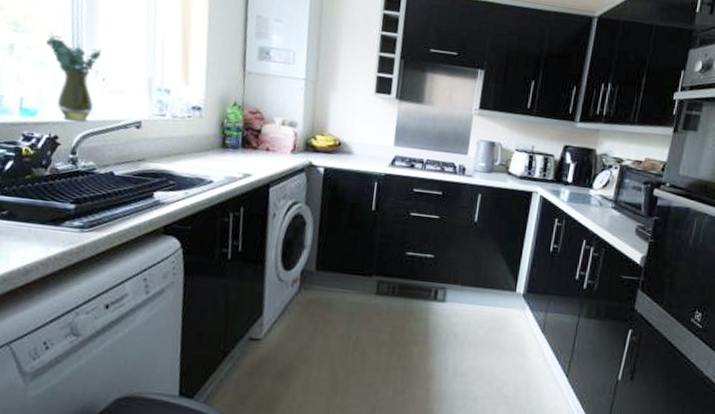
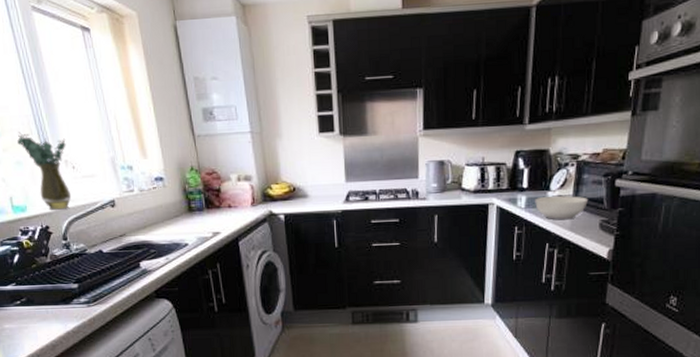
bowl: none [577,193,628,220] -> present [535,195,589,220]

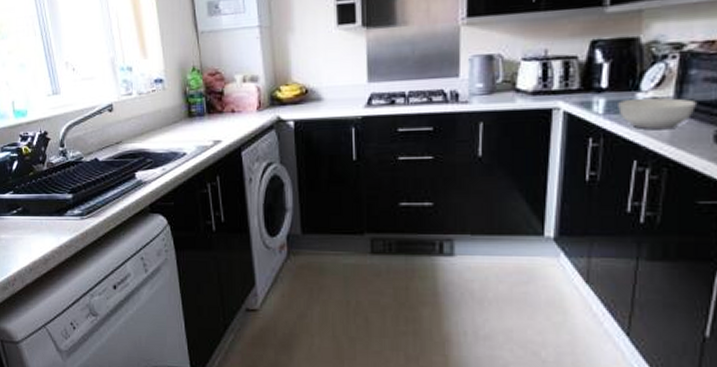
vase: present [17,132,72,210] -> none [22,33,70,115]

